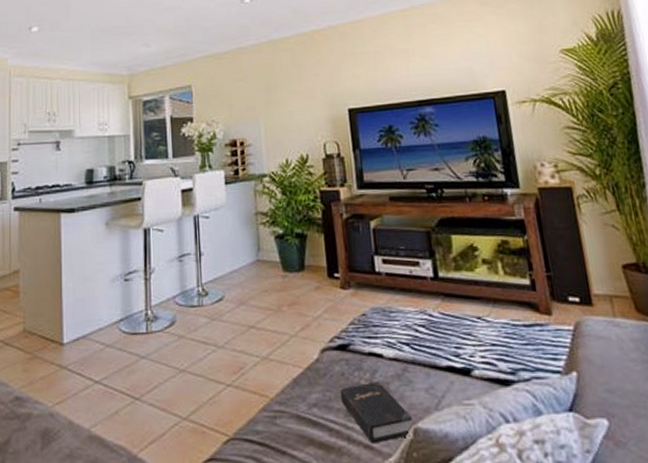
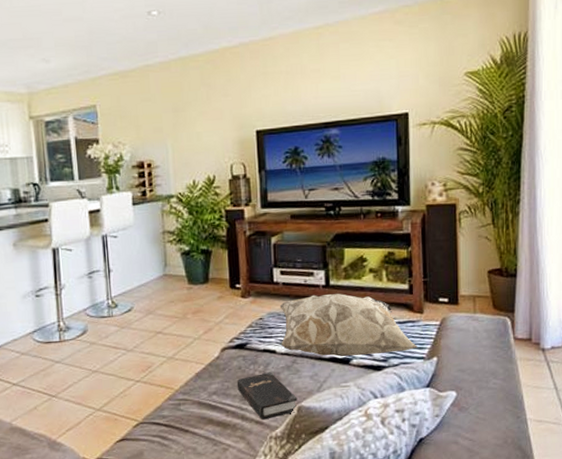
decorative pillow: none [383,287,551,365] -> present [279,293,417,356]

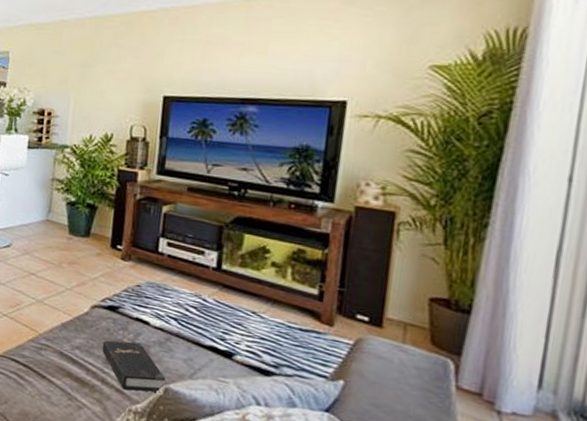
decorative pillow: present [279,293,417,356] -> none [156,274,320,364]

